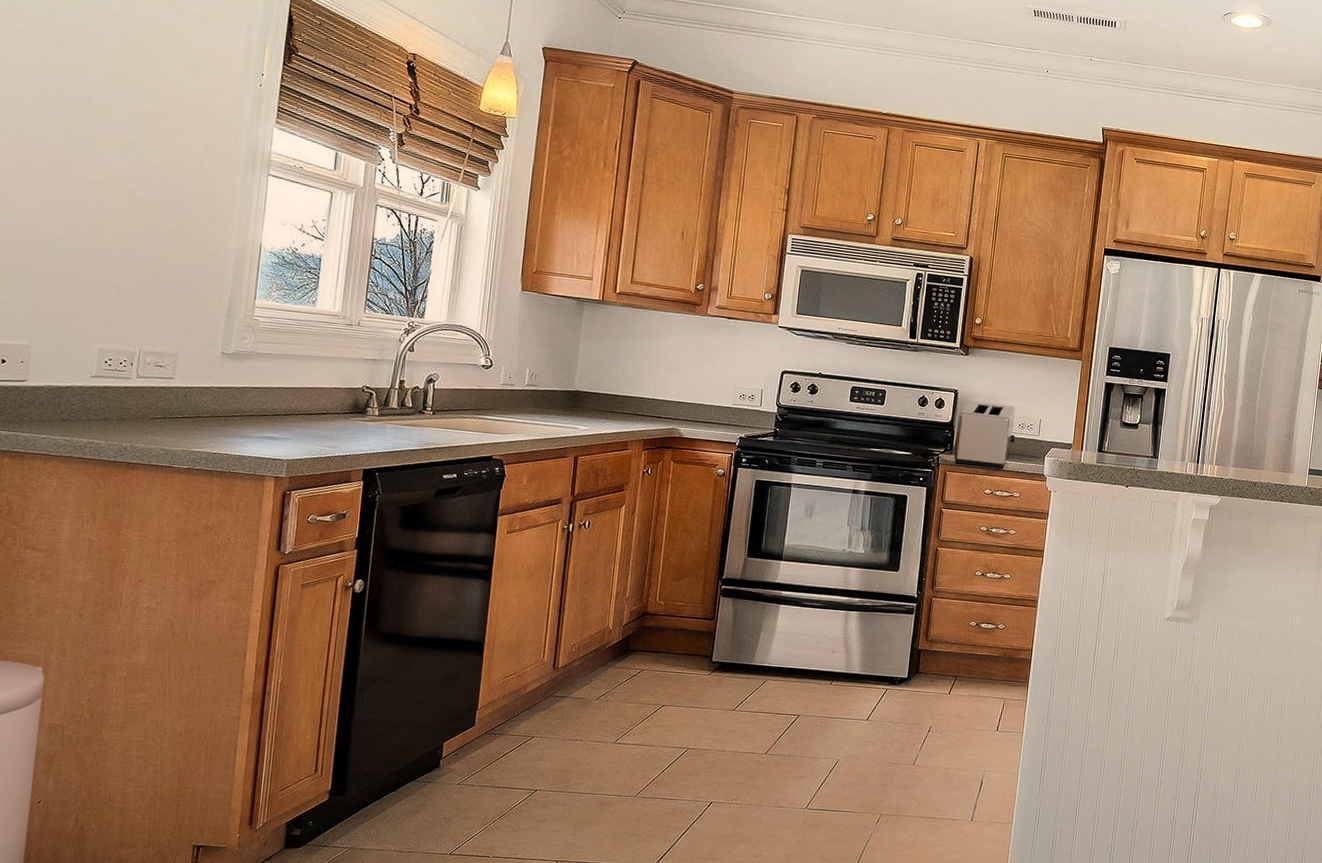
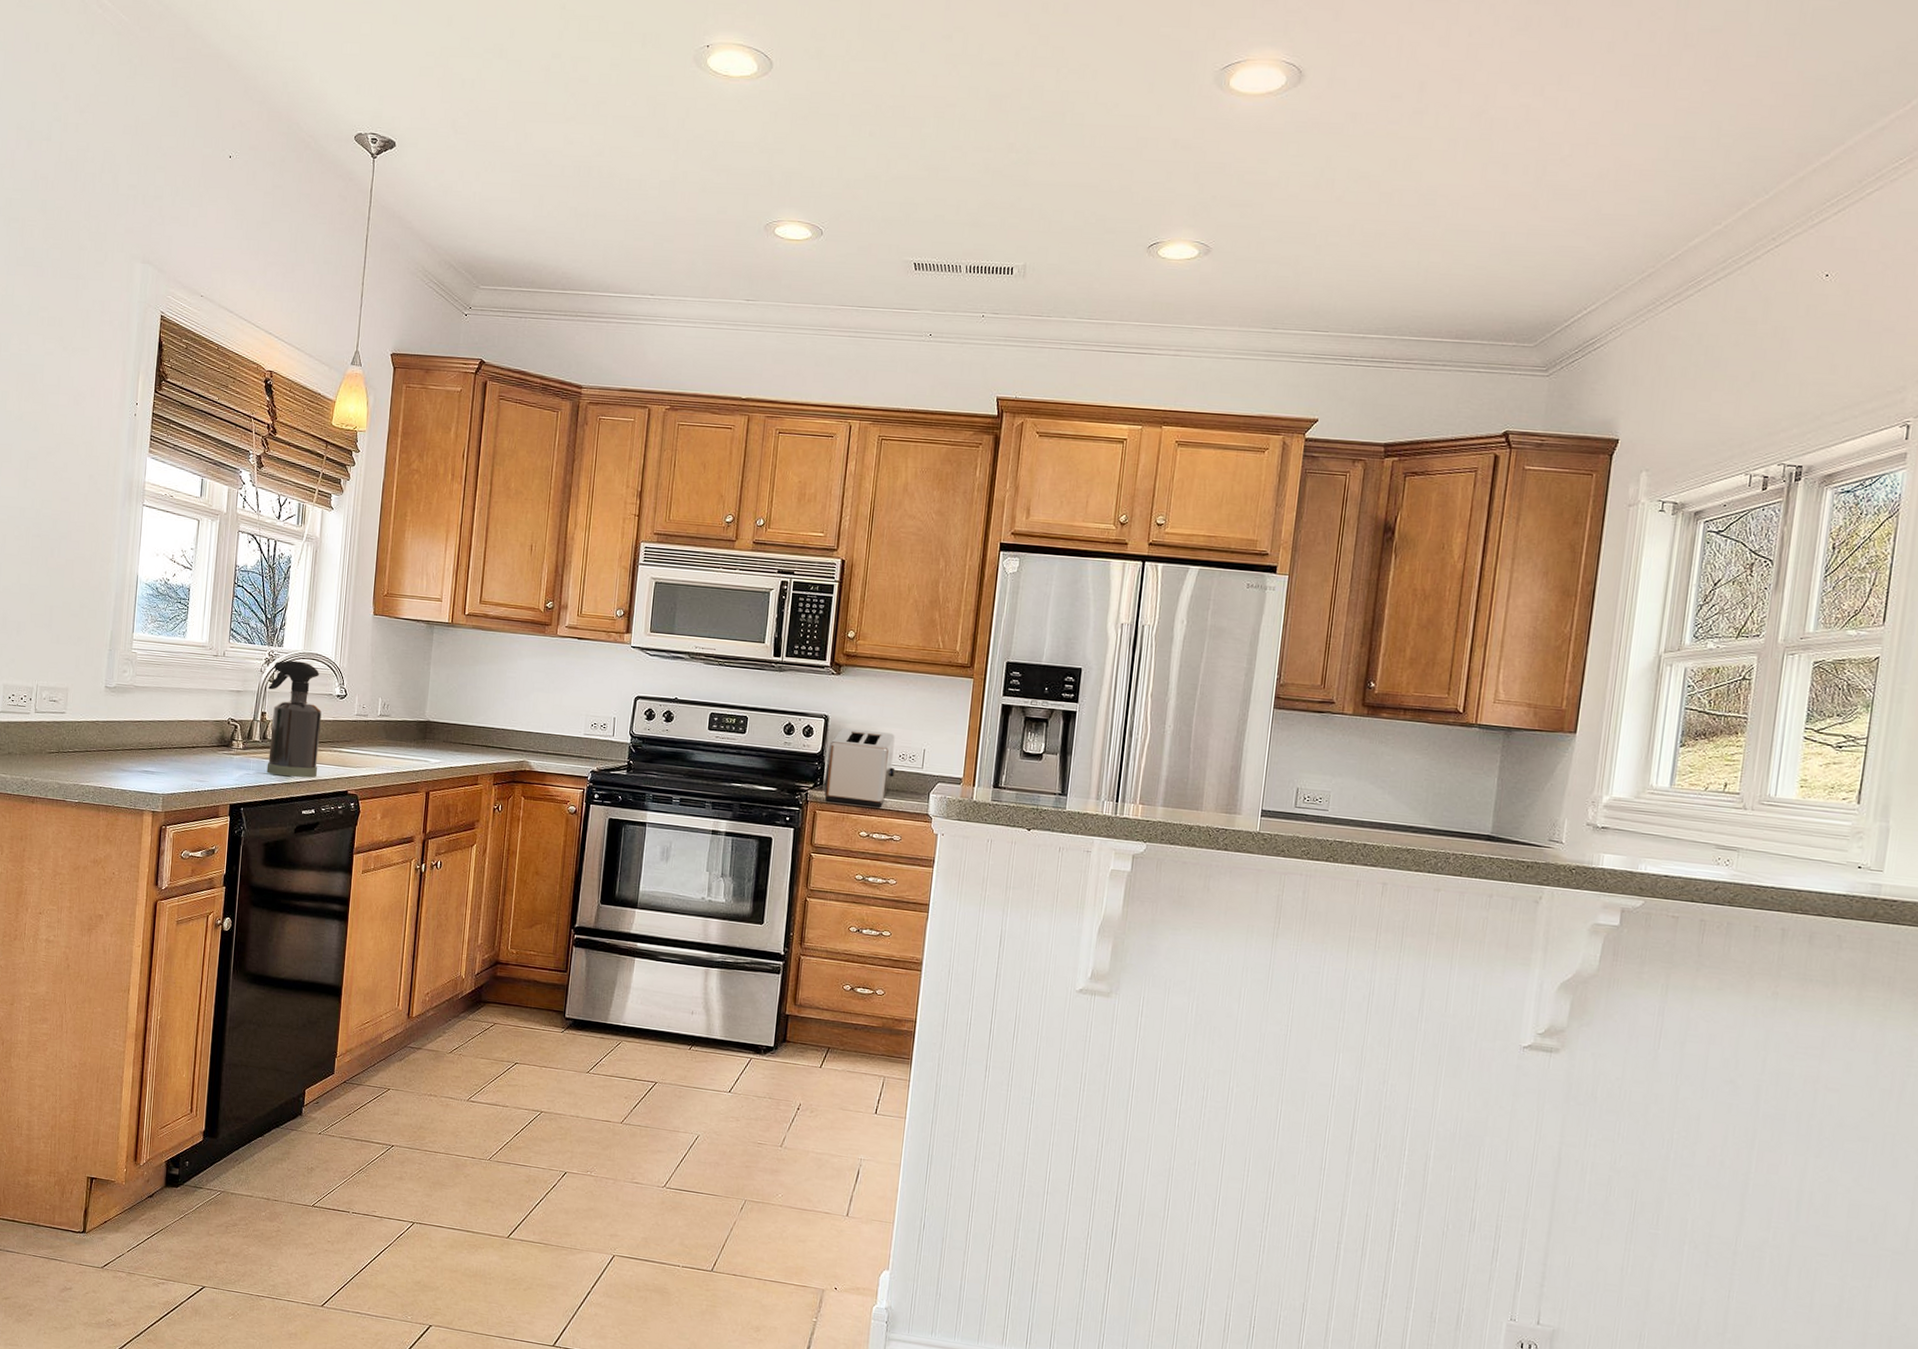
spray bottle: none [404,331,465,444] -> present [266,660,322,778]

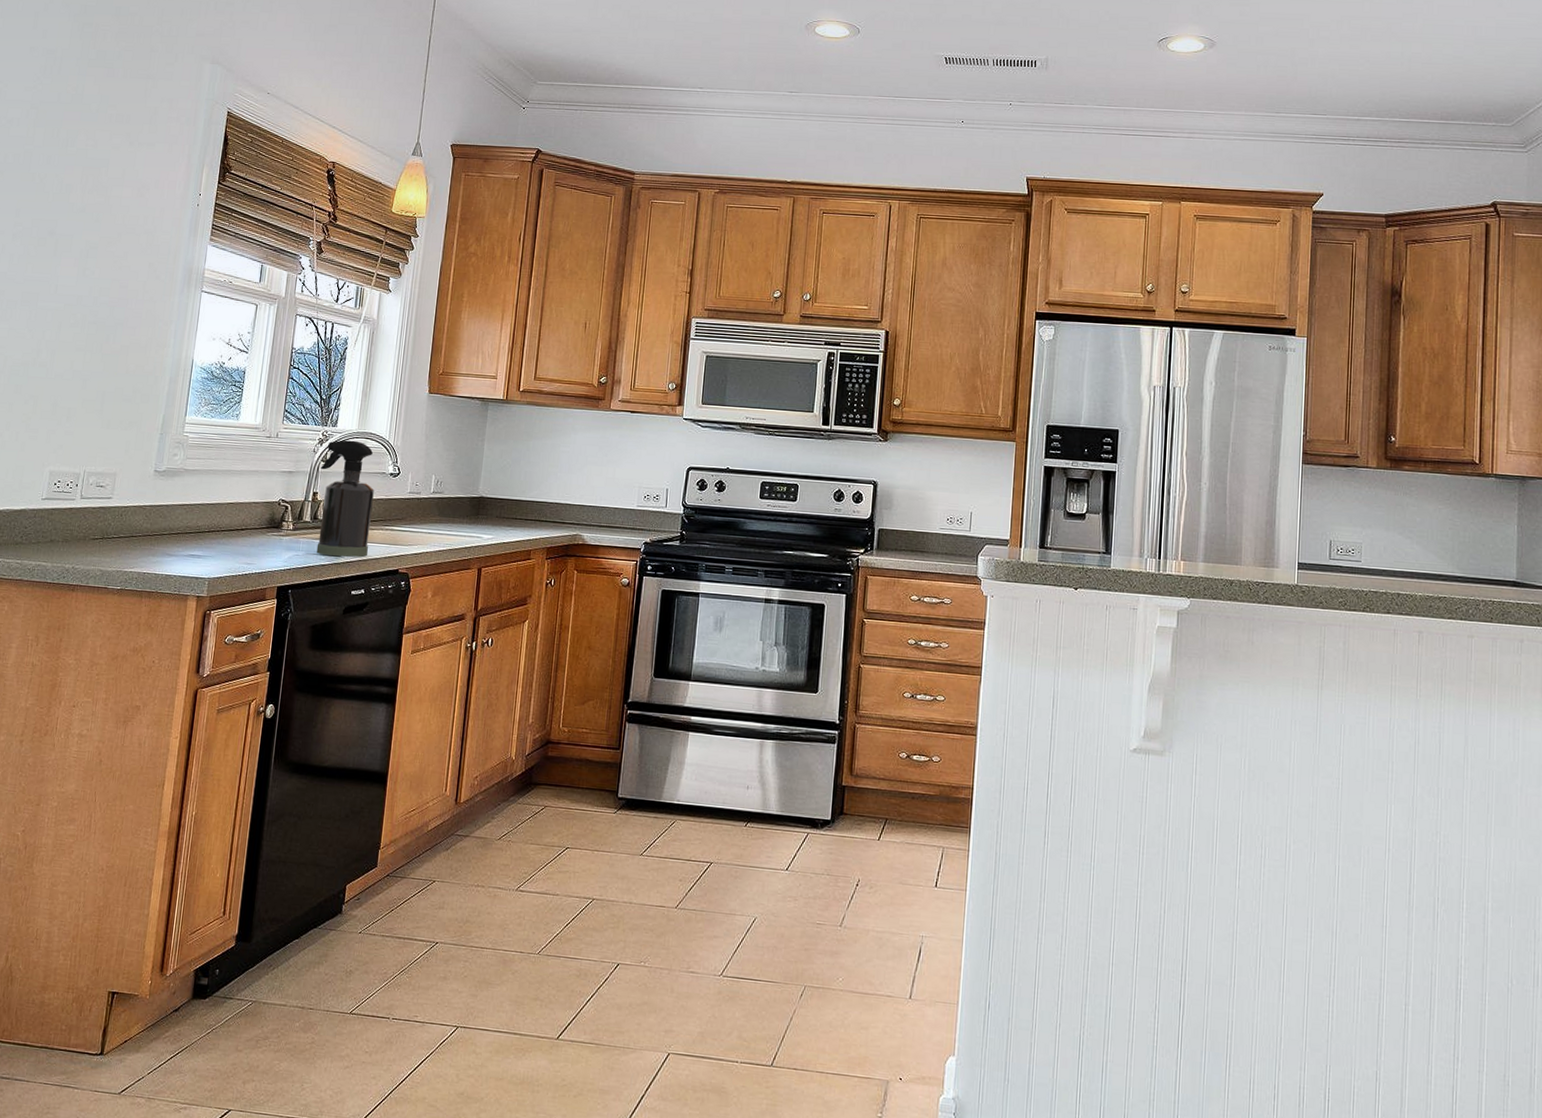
toaster: present [824,727,896,808] -> none [875,492,944,572]

